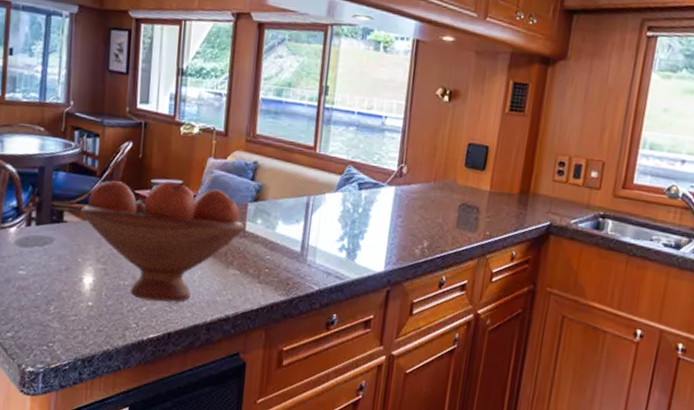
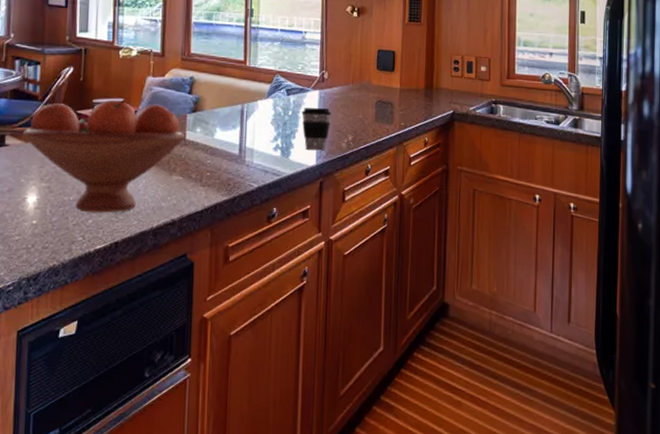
coffee cup: none [372,205,408,257] -> present [301,108,332,151]

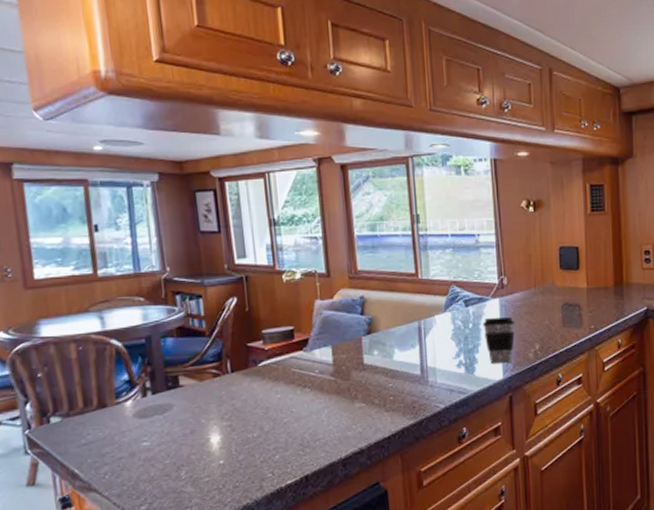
fruit bowl: present [22,99,186,213] -> none [195,328,363,449]

